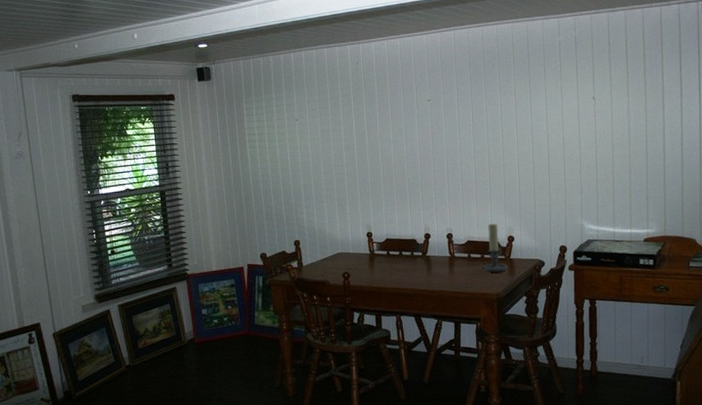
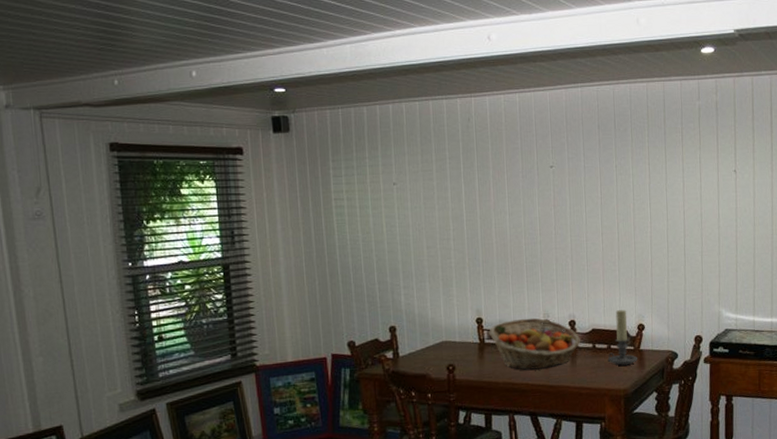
fruit basket: none [378,231,458,277] -> present [489,317,581,370]

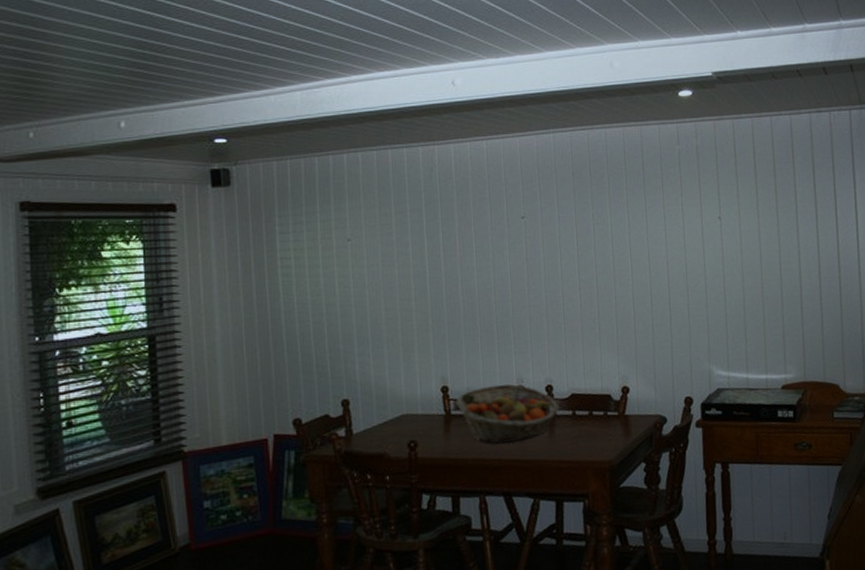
candle holder: present [607,310,637,366] -> none [589,371,623,434]

